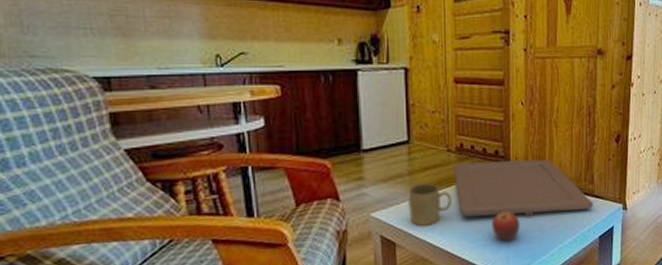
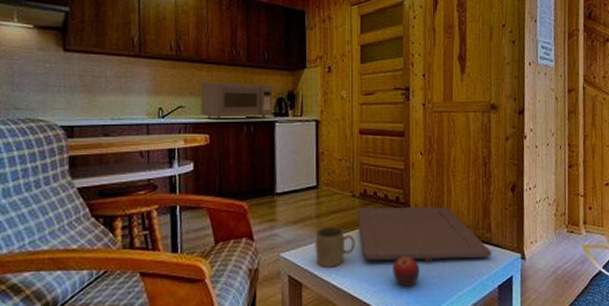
microwave: none [266,24,354,69] -> present [200,82,273,120]

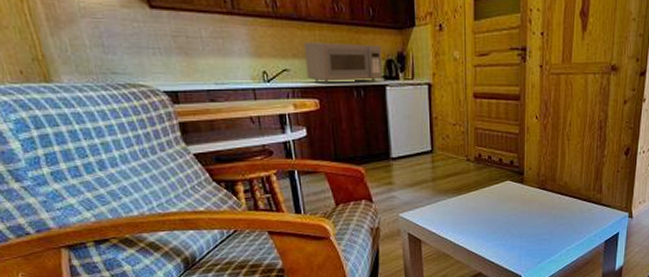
mug: present [315,226,355,268] -> none [432,188,471,226]
religious icon: present [357,207,491,263] -> none [472,170,600,221]
fruit: present [393,256,420,285] -> none [506,216,532,241]

